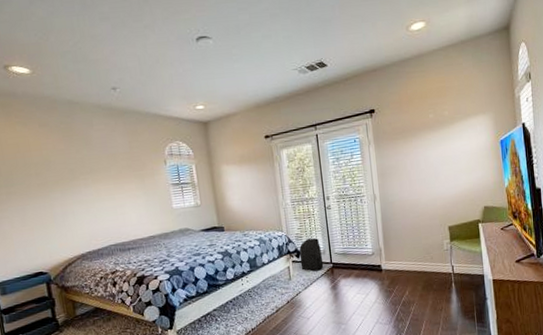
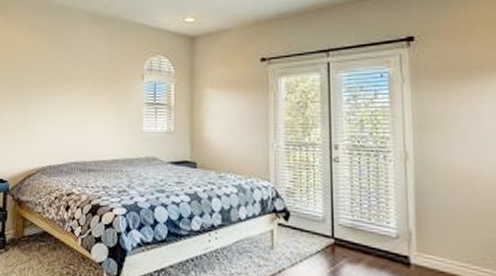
backpack: present [299,238,324,271] -> none [288,196,322,245]

